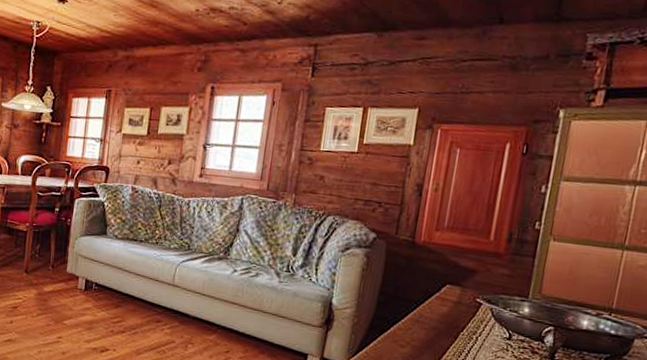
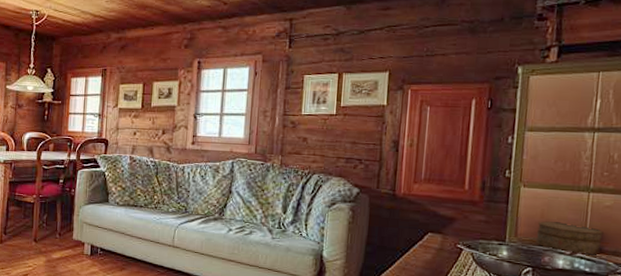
decorative box: none [560,278,634,318] -> present [535,221,603,255]

